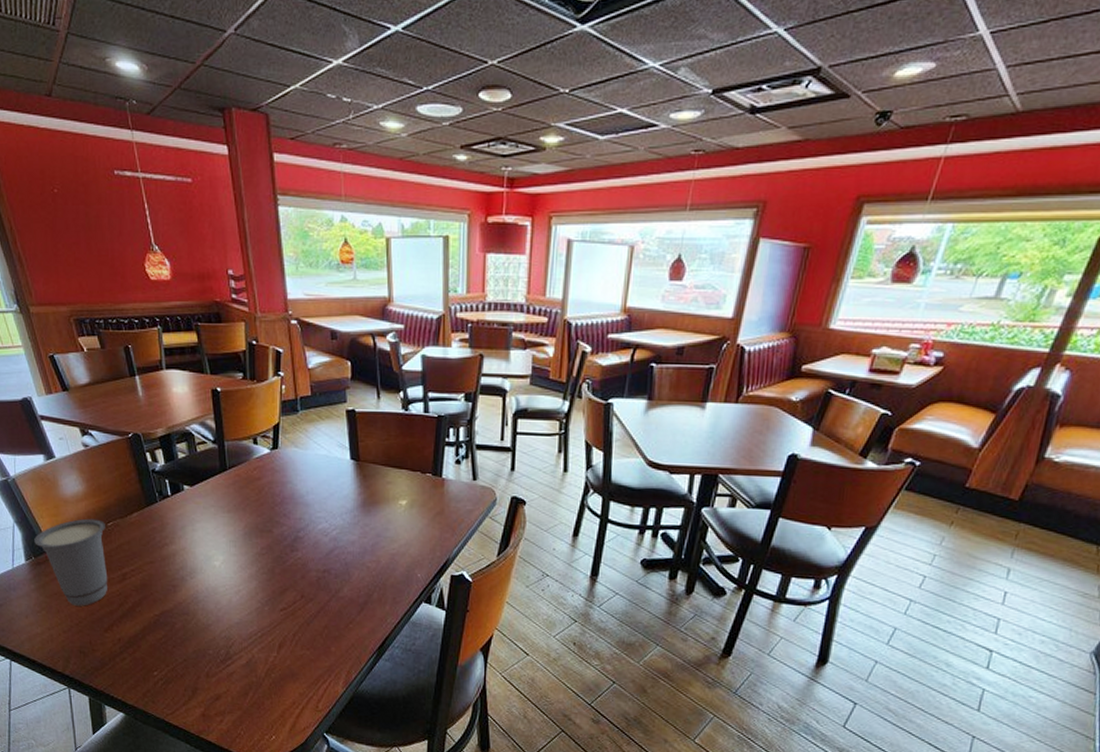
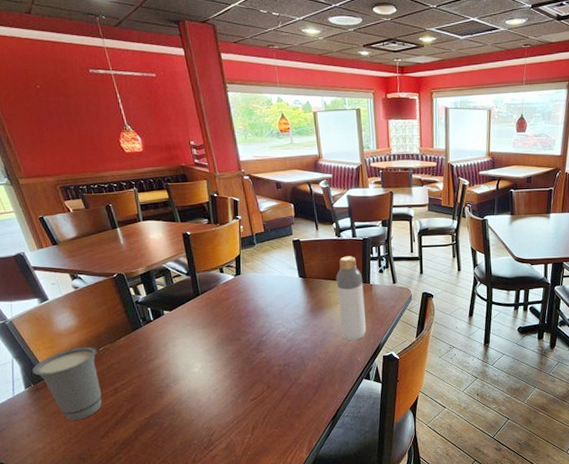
bottle: none [397,437,433,551] -> present [336,256,366,341]

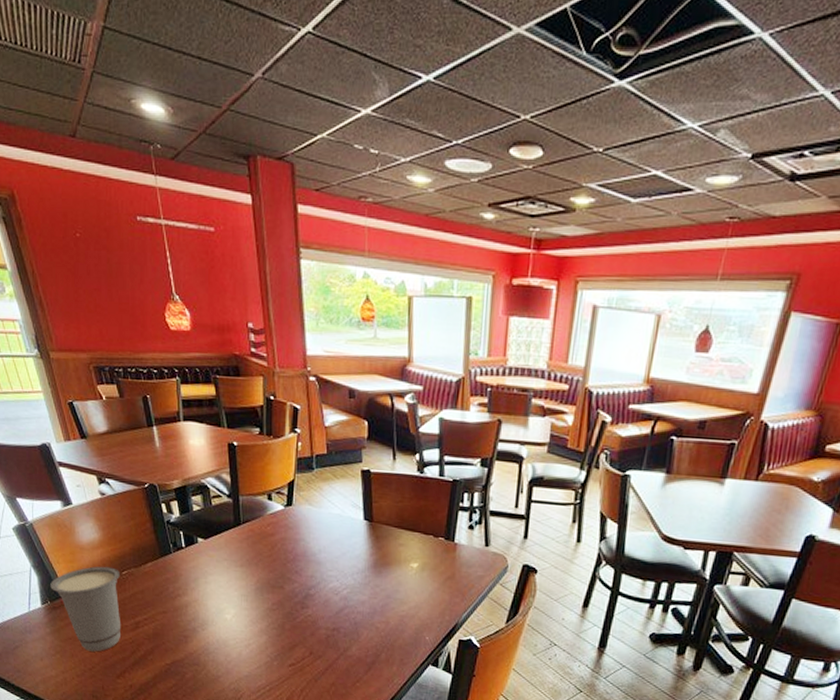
bottle: present [336,256,366,341] -> none [409,500,446,614]

